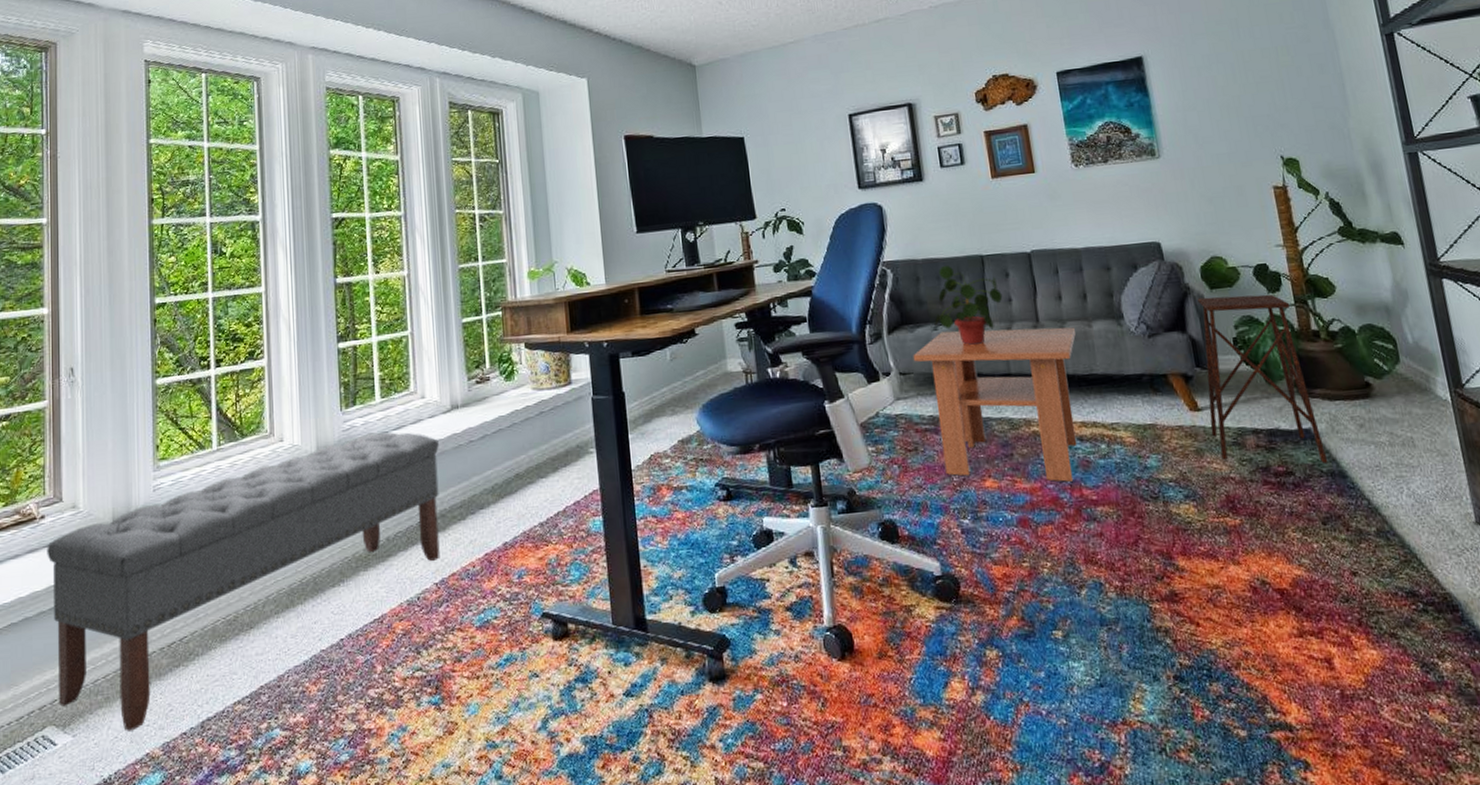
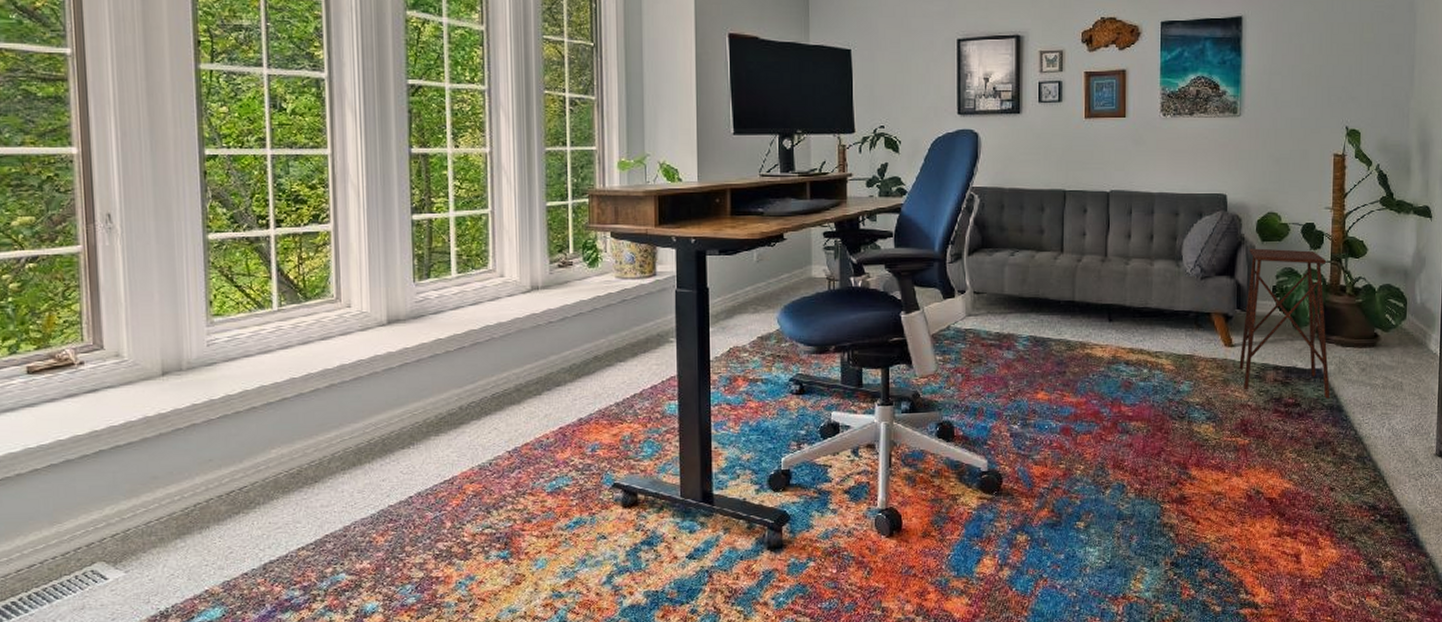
bench: present [47,432,440,731] -> none [88,306,517,570]
coffee table: present [913,327,1078,482] -> none [988,257,1139,399]
potted plant: present [934,265,1003,345] -> none [1012,196,1078,272]

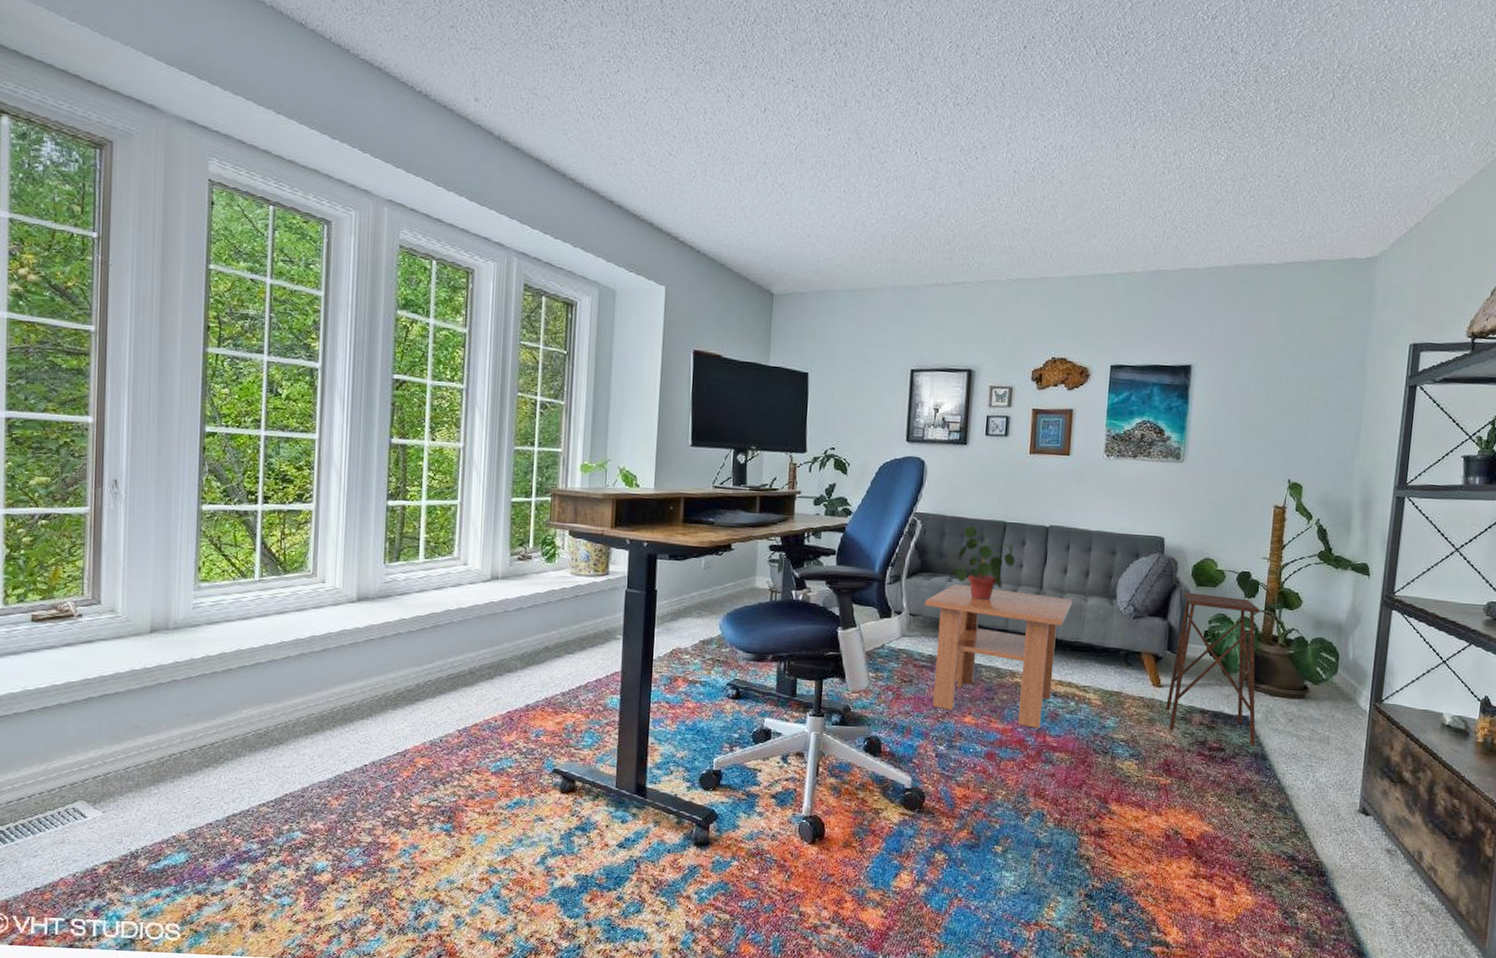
coffee table: none [988,257,1139,399] -> present [924,584,1073,729]
potted plant: none [1012,196,1078,272] -> present [950,525,1016,600]

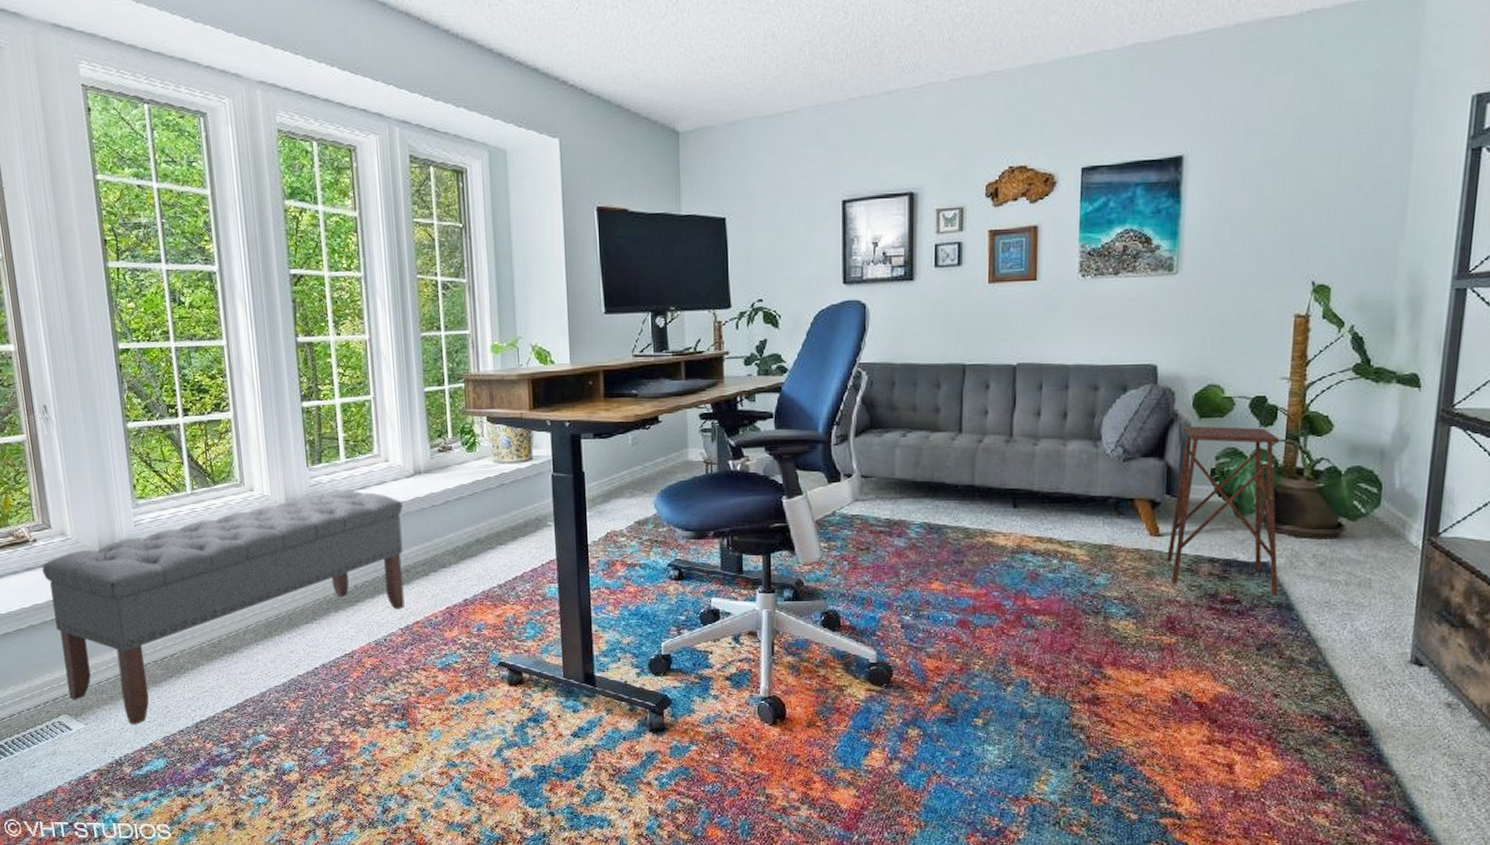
bench: none [83,588,476,815] -> present [42,490,405,725]
coffee table: present [924,584,1073,729] -> none [877,438,1050,591]
potted plant: present [950,525,1016,600] -> none [904,371,979,454]

